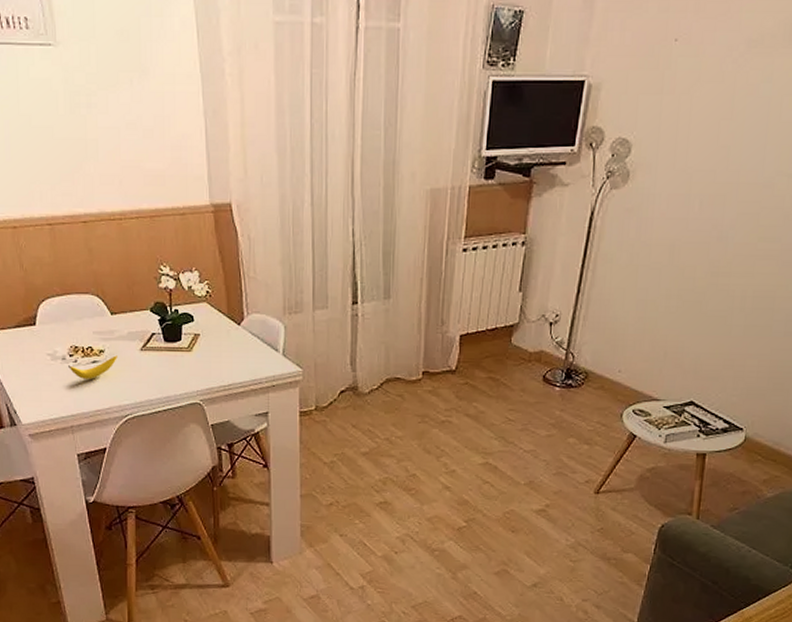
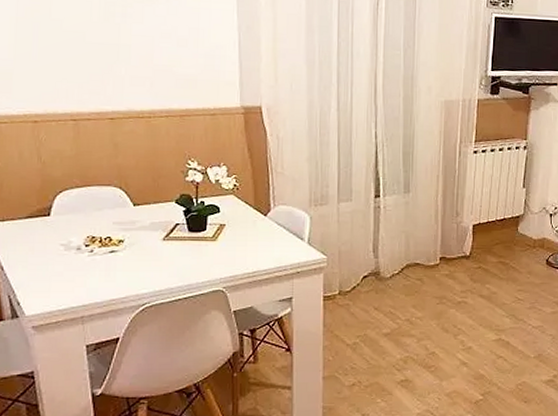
banana: present [67,355,117,379] -> none [82,245,138,269]

